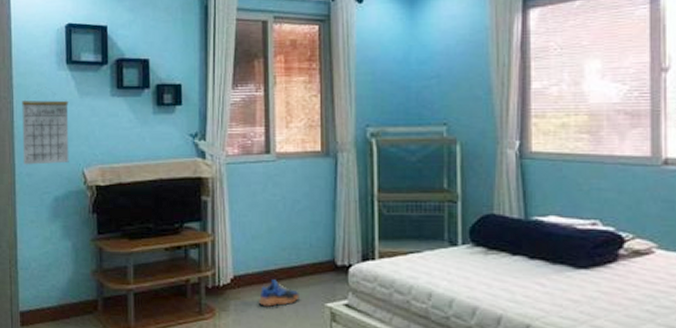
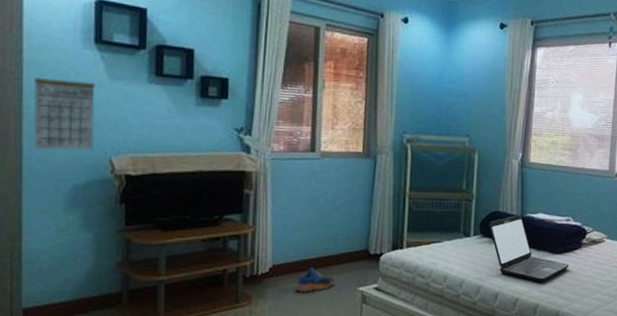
laptop: none [481,218,601,306] -> present [488,215,569,283]

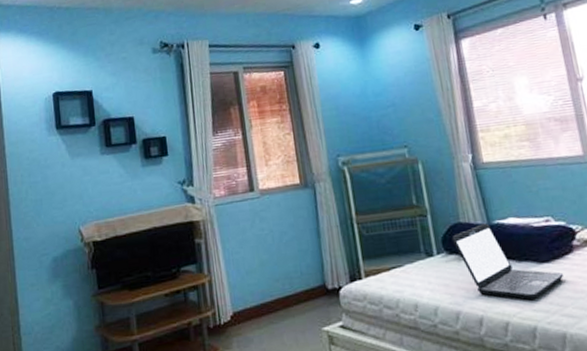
calendar: present [33,65,95,150] -> none [15,153,65,230]
shoe: present [296,268,335,292] -> none [259,311,297,339]

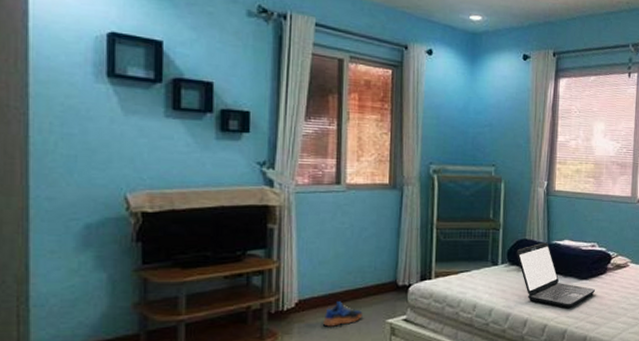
shoe: none [259,311,297,339] -> present [323,301,363,327]

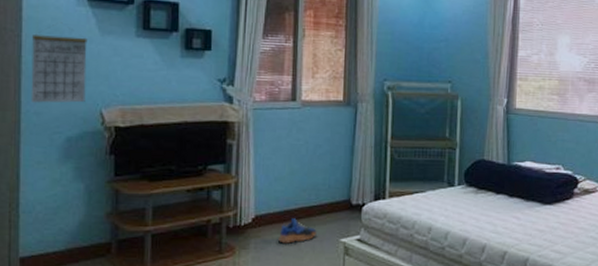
calendar: none [41,100,108,188] -> present [30,22,88,103]
laptop: present [516,242,595,309] -> none [473,163,560,235]

